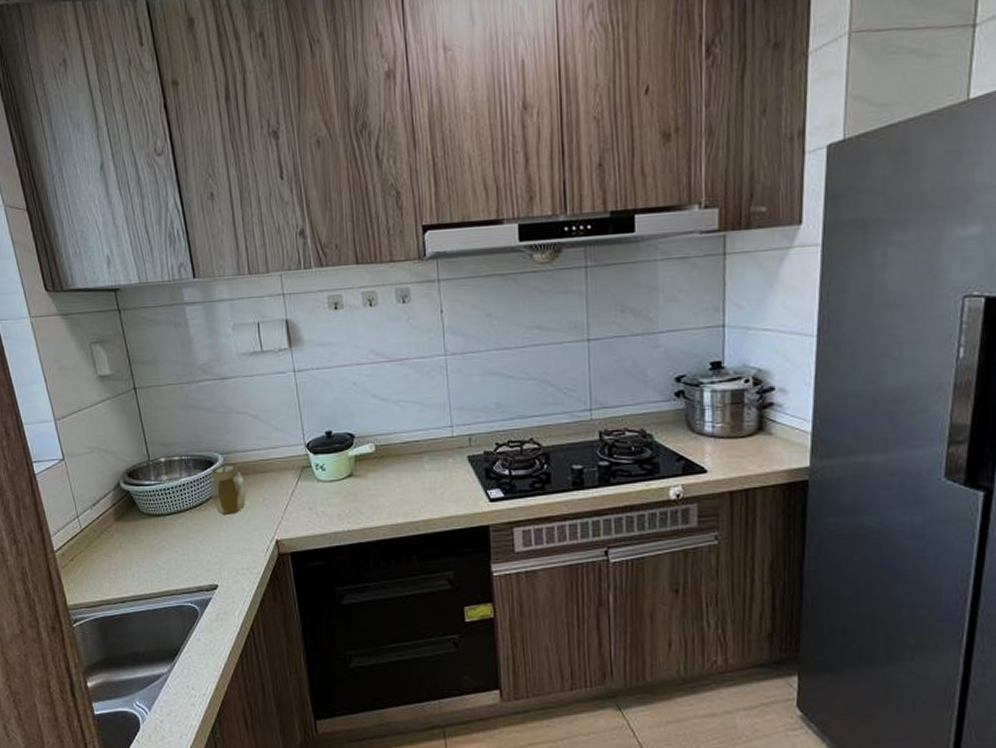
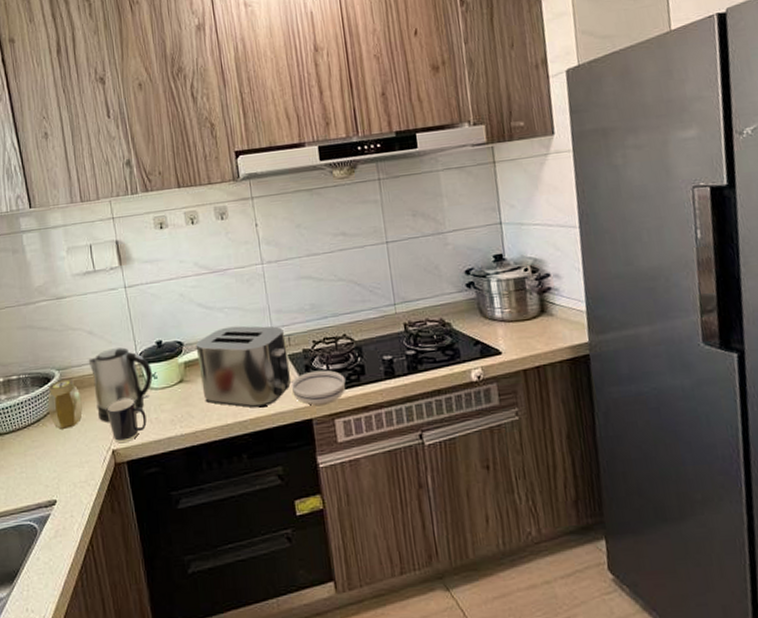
kettle: none [253,435,320,511] -> present [88,347,153,422]
mug: none [271,488,313,534] -> present [106,397,147,444]
toaster: none [368,421,470,511] -> present [195,325,292,409]
bowl: none [468,475,529,513] -> present [291,370,346,407]

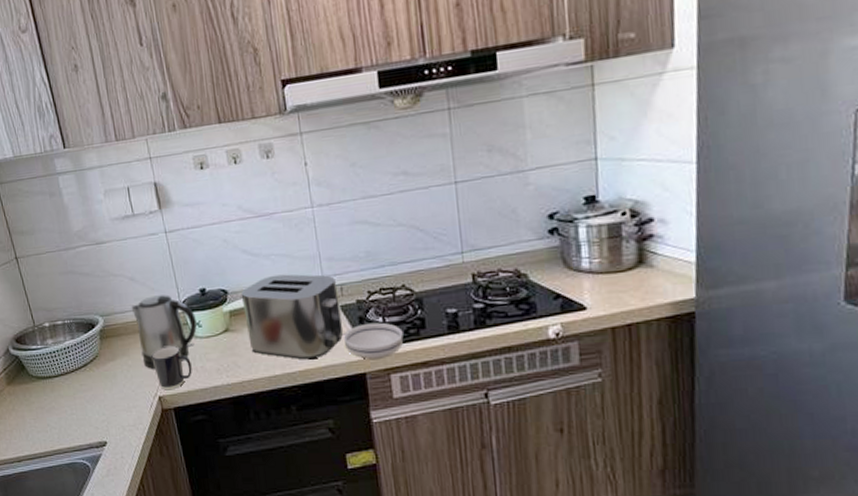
jar: present [47,378,83,429] -> none [92,324,128,374]

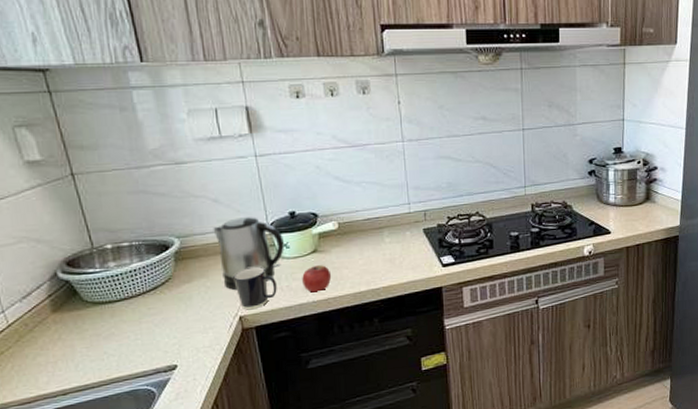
apple: none [215,345,245,375] -> present [302,265,332,293]
toaster: present [241,274,344,361] -> none [331,200,425,278]
bowl: present [343,322,404,361] -> none [424,243,475,276]

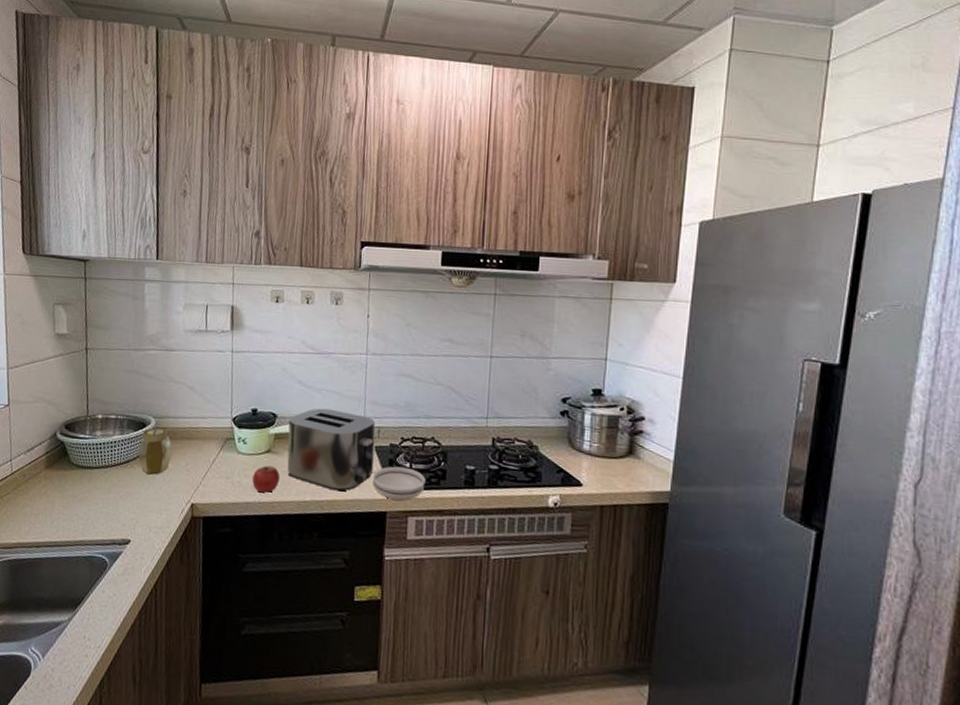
jar: none [165,246,207,297] -> present [138,427,172,475]
kettle: present [213,217,284,290] -> none [184,407,243,476]
mug: present [233,266,277,310] -> none [192,456,230,499]
toaster: none [331,200,425,278] -> present [287,408,376,493]
bowl: none [424,243,475,276] -> present [372,466,426,502]

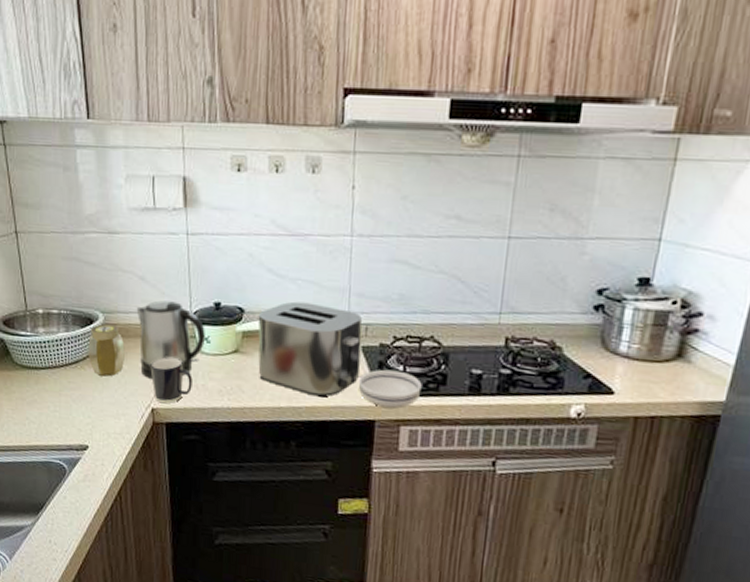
kettle: none [184,407,243,476] -> present [136,300,205,379]
mug: none [192,456,230,499] -> present [150,357,193,404]
apple: present [252,466,281,493] -> none [219,367,251,398]

